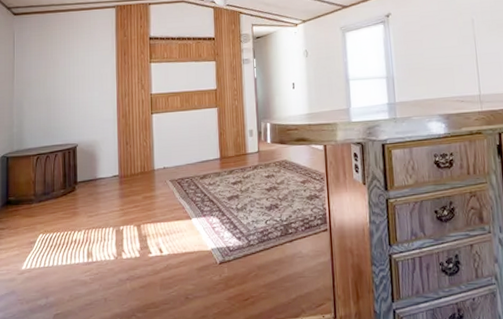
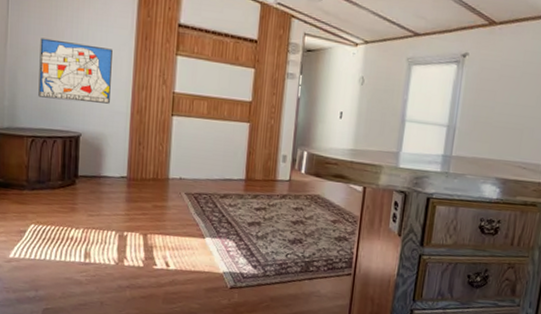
wall art: none [40,68,99,120] -> present [38,37,113,104]

